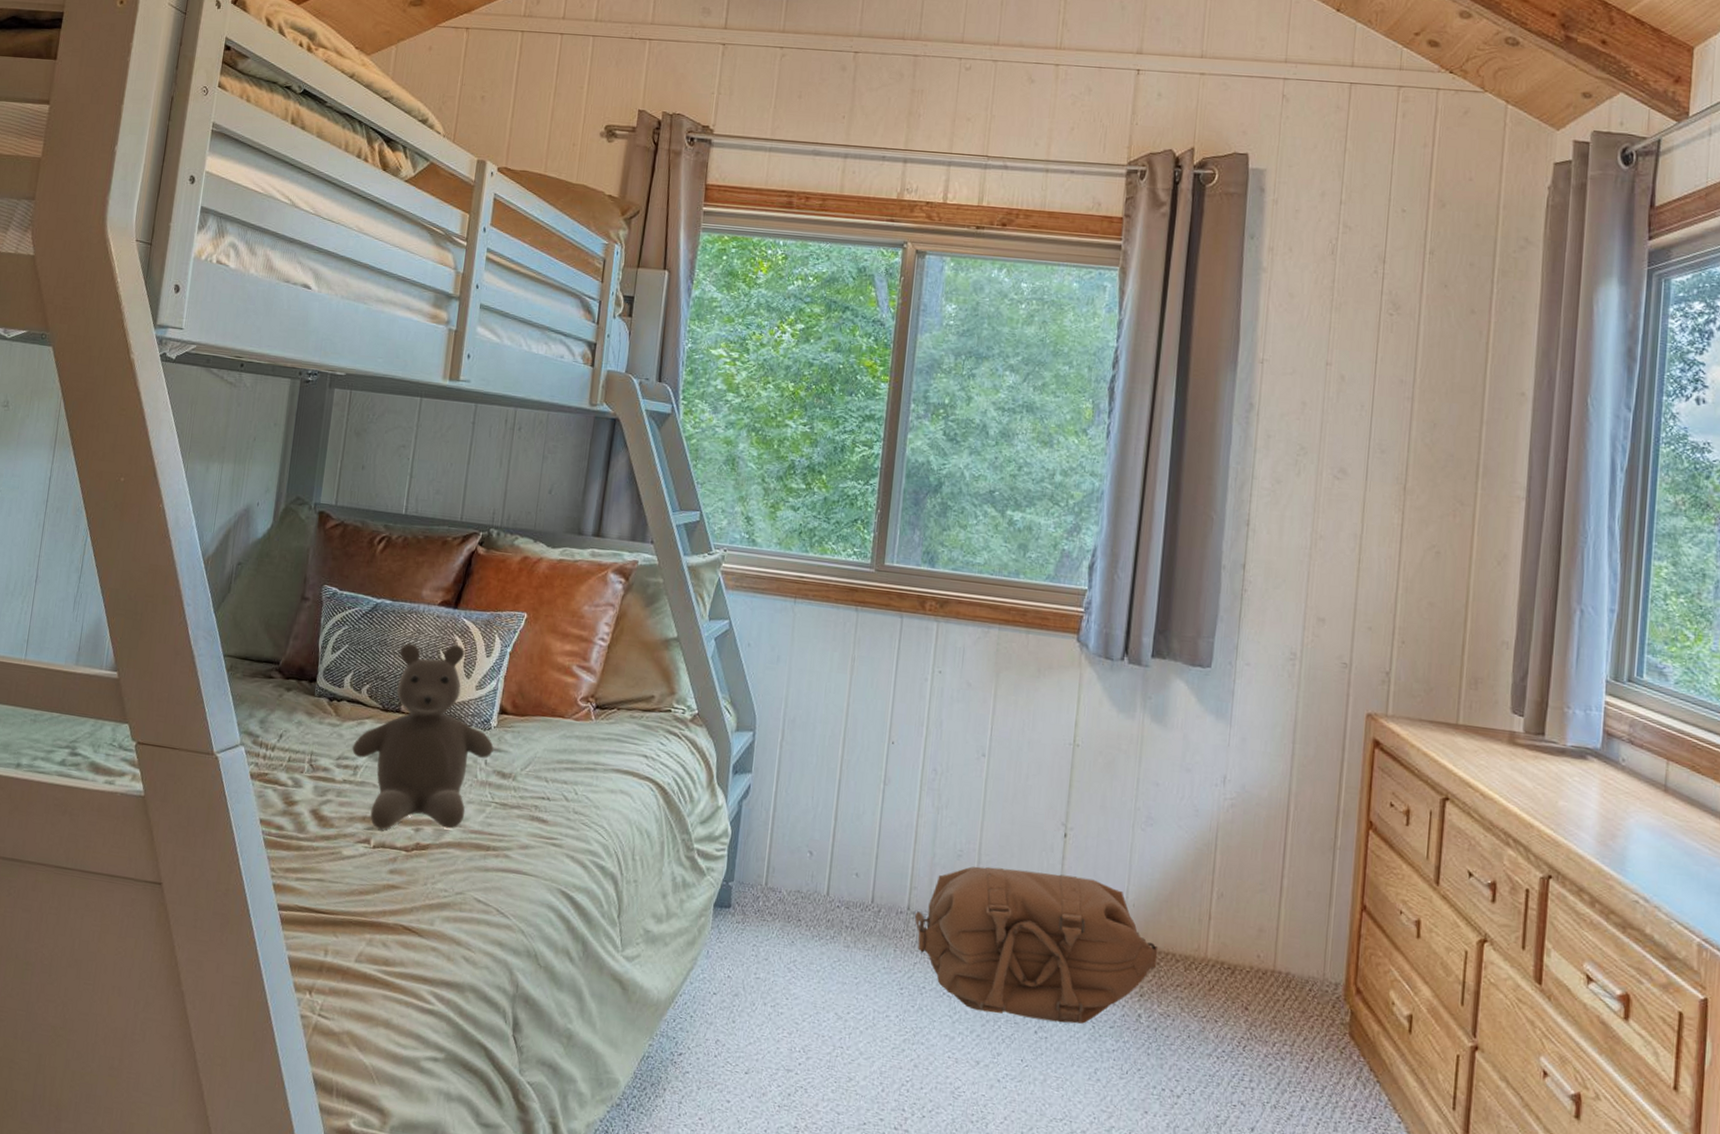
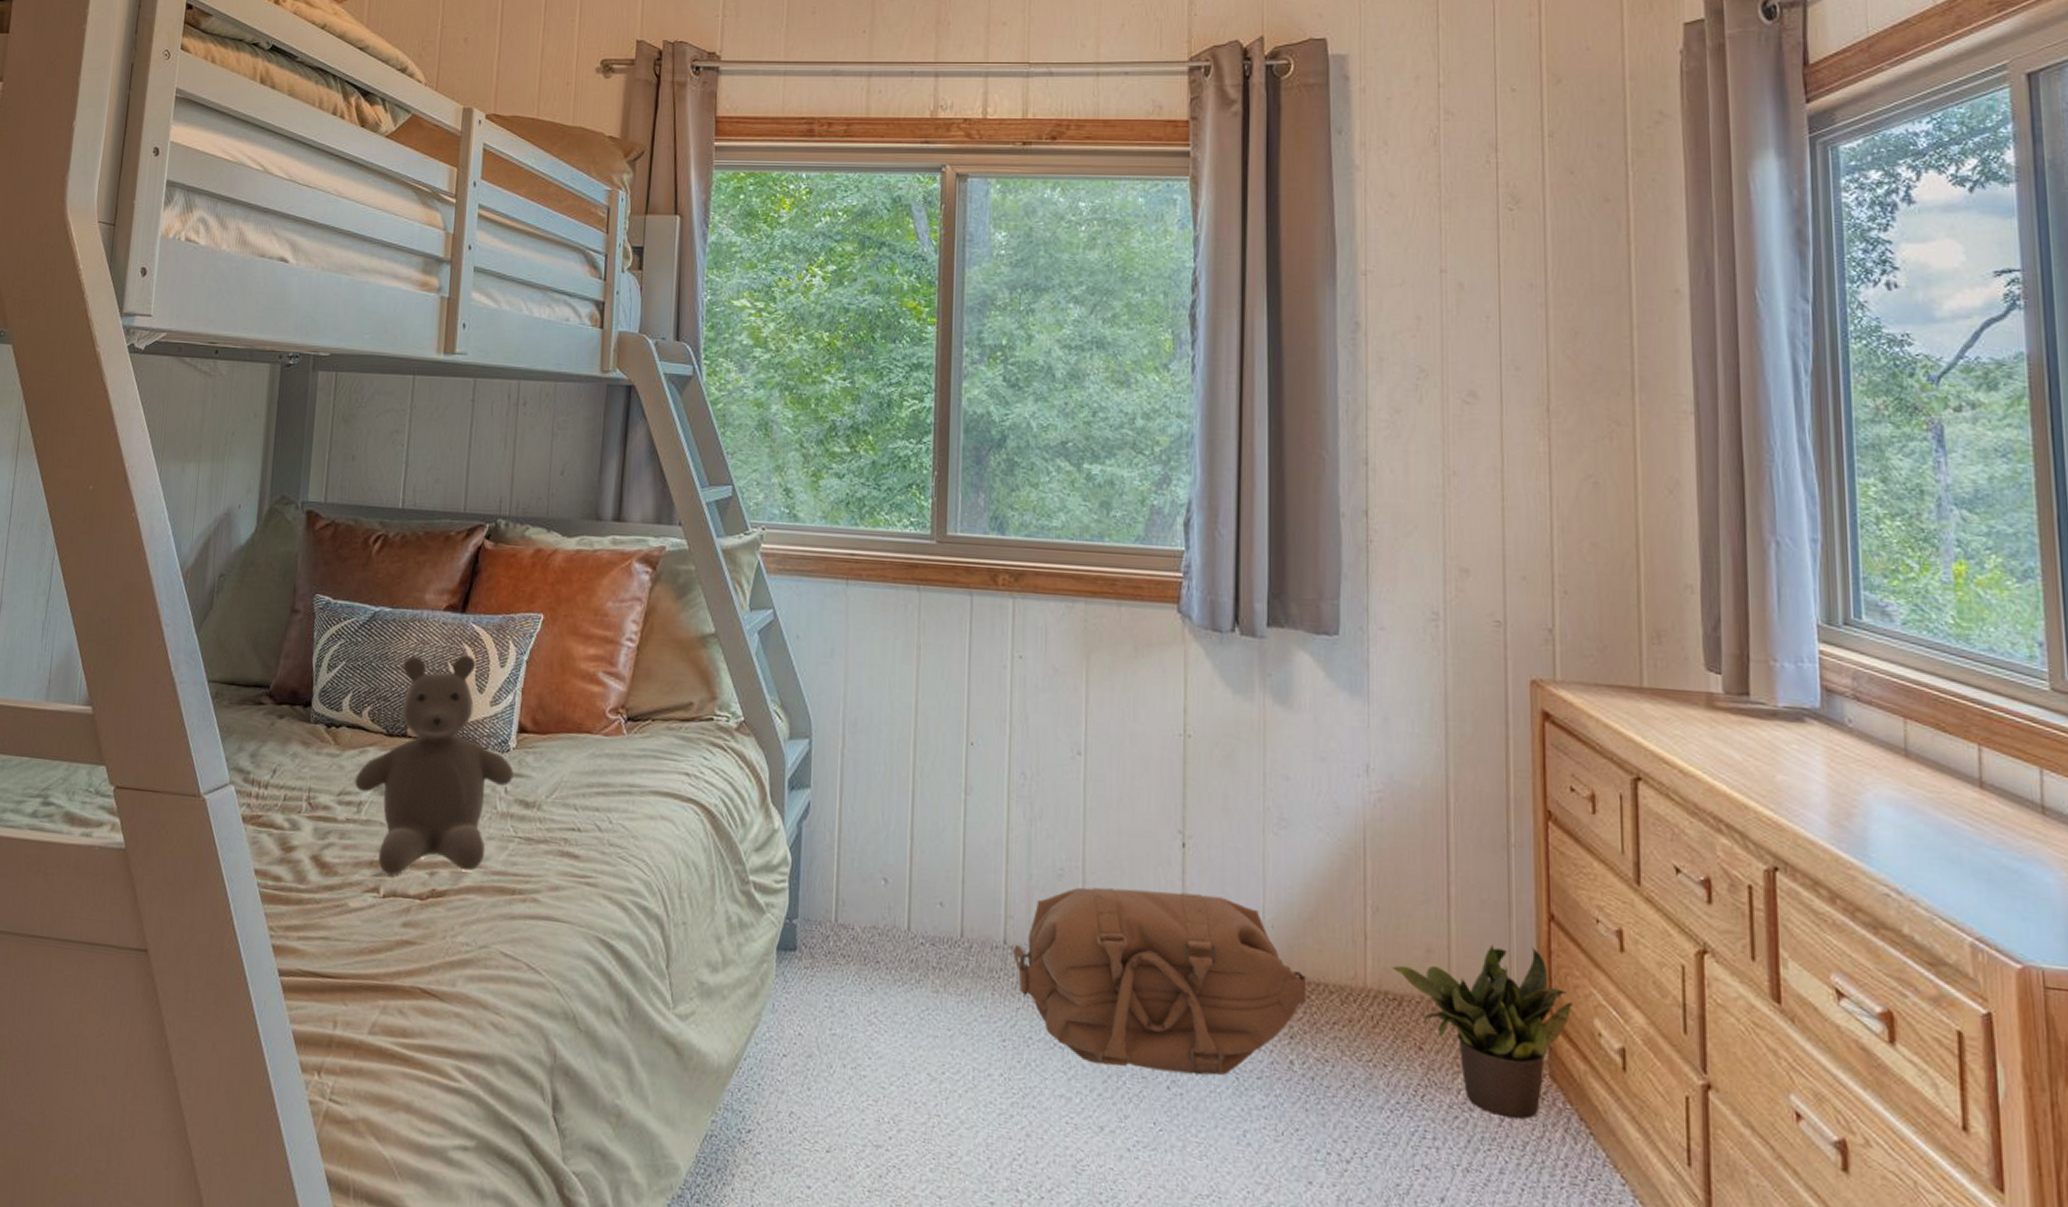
potted plant: none [1229,927,1375,1068] -> present [1392,944,1574,1119]

